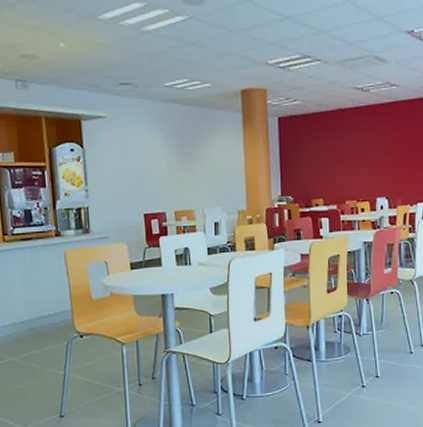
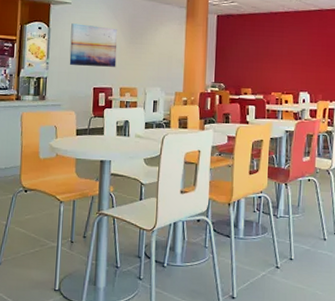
wall art: none [109,141,167,190] -> present [69,23,118,67]

